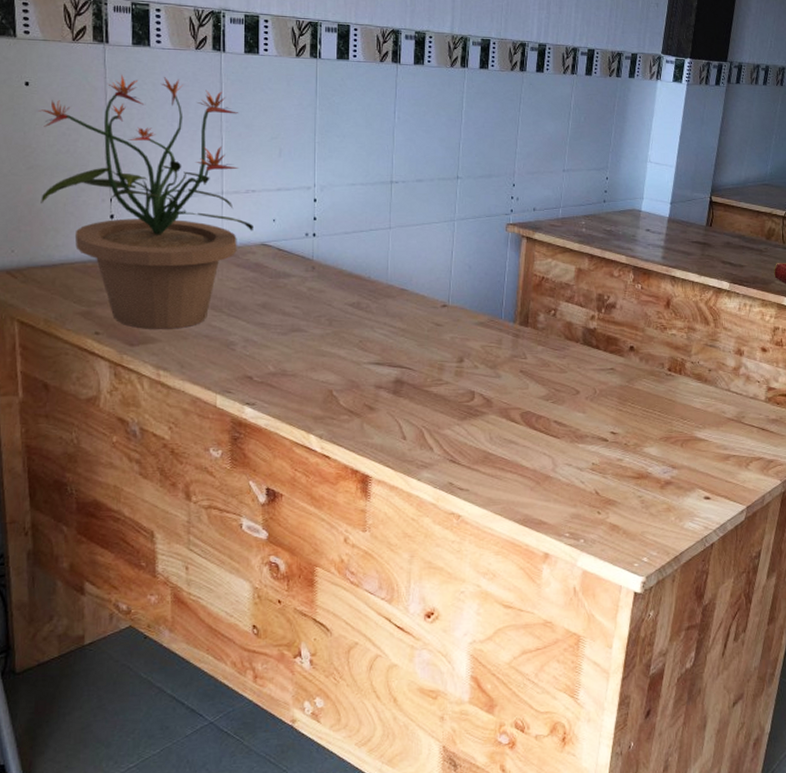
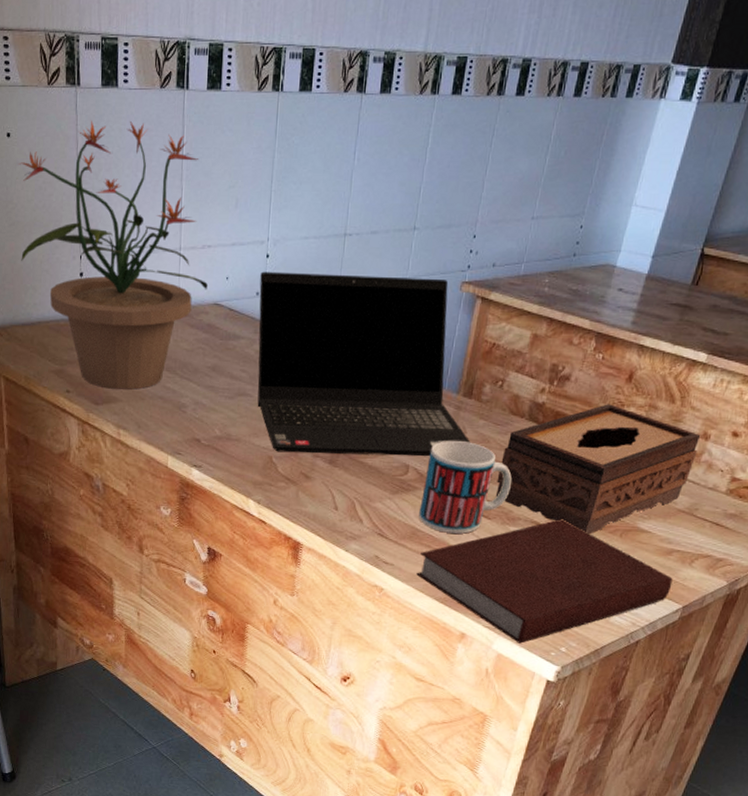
laptop computer: none [308,214,532,385] -> present [257,271,471,457]
mug: none [489,366,575,455] -> present [419,441,512,534]
notebook: none [493,434,734,558] -> present [416,519,673,644]
tissue box: none [561,327,736,447] -> present [495,404,701,535]

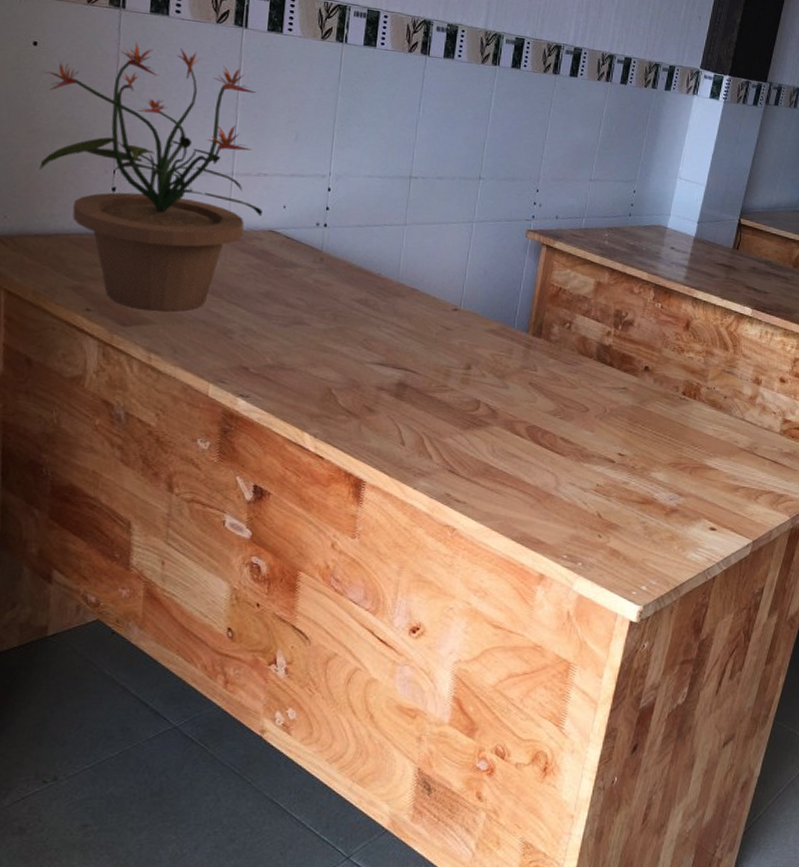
laptop computer: present [257,271,471,457] -> none [315,203,542,392]
notebook: present [416,519,673,644] -> none [490,456,741,583]
mug: present [419,441,512,534] -> none [491,377,584,471]
tissue box: present [495,404,701,535] -> none [568,348,753,472]

